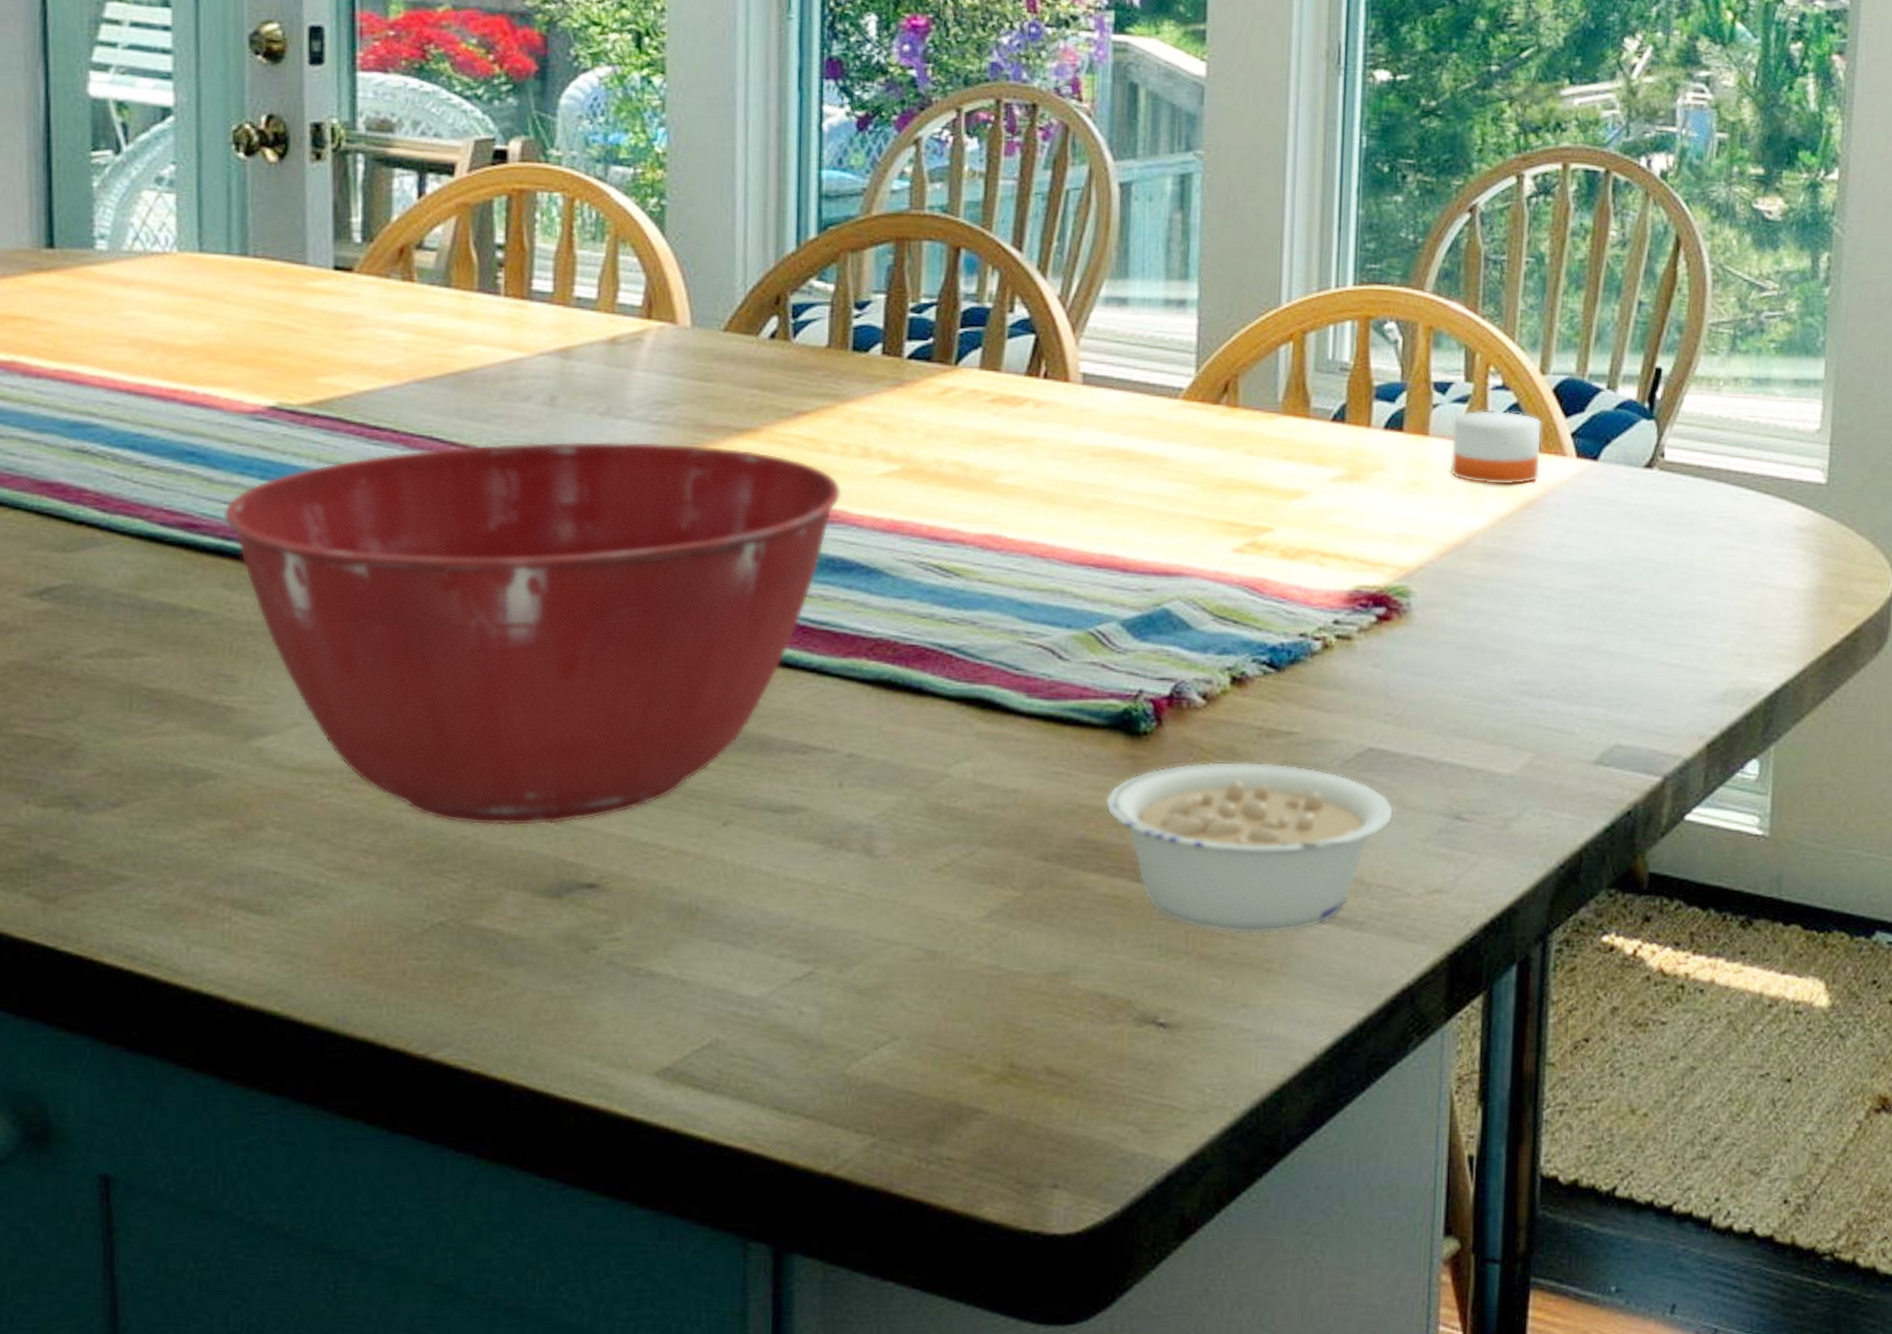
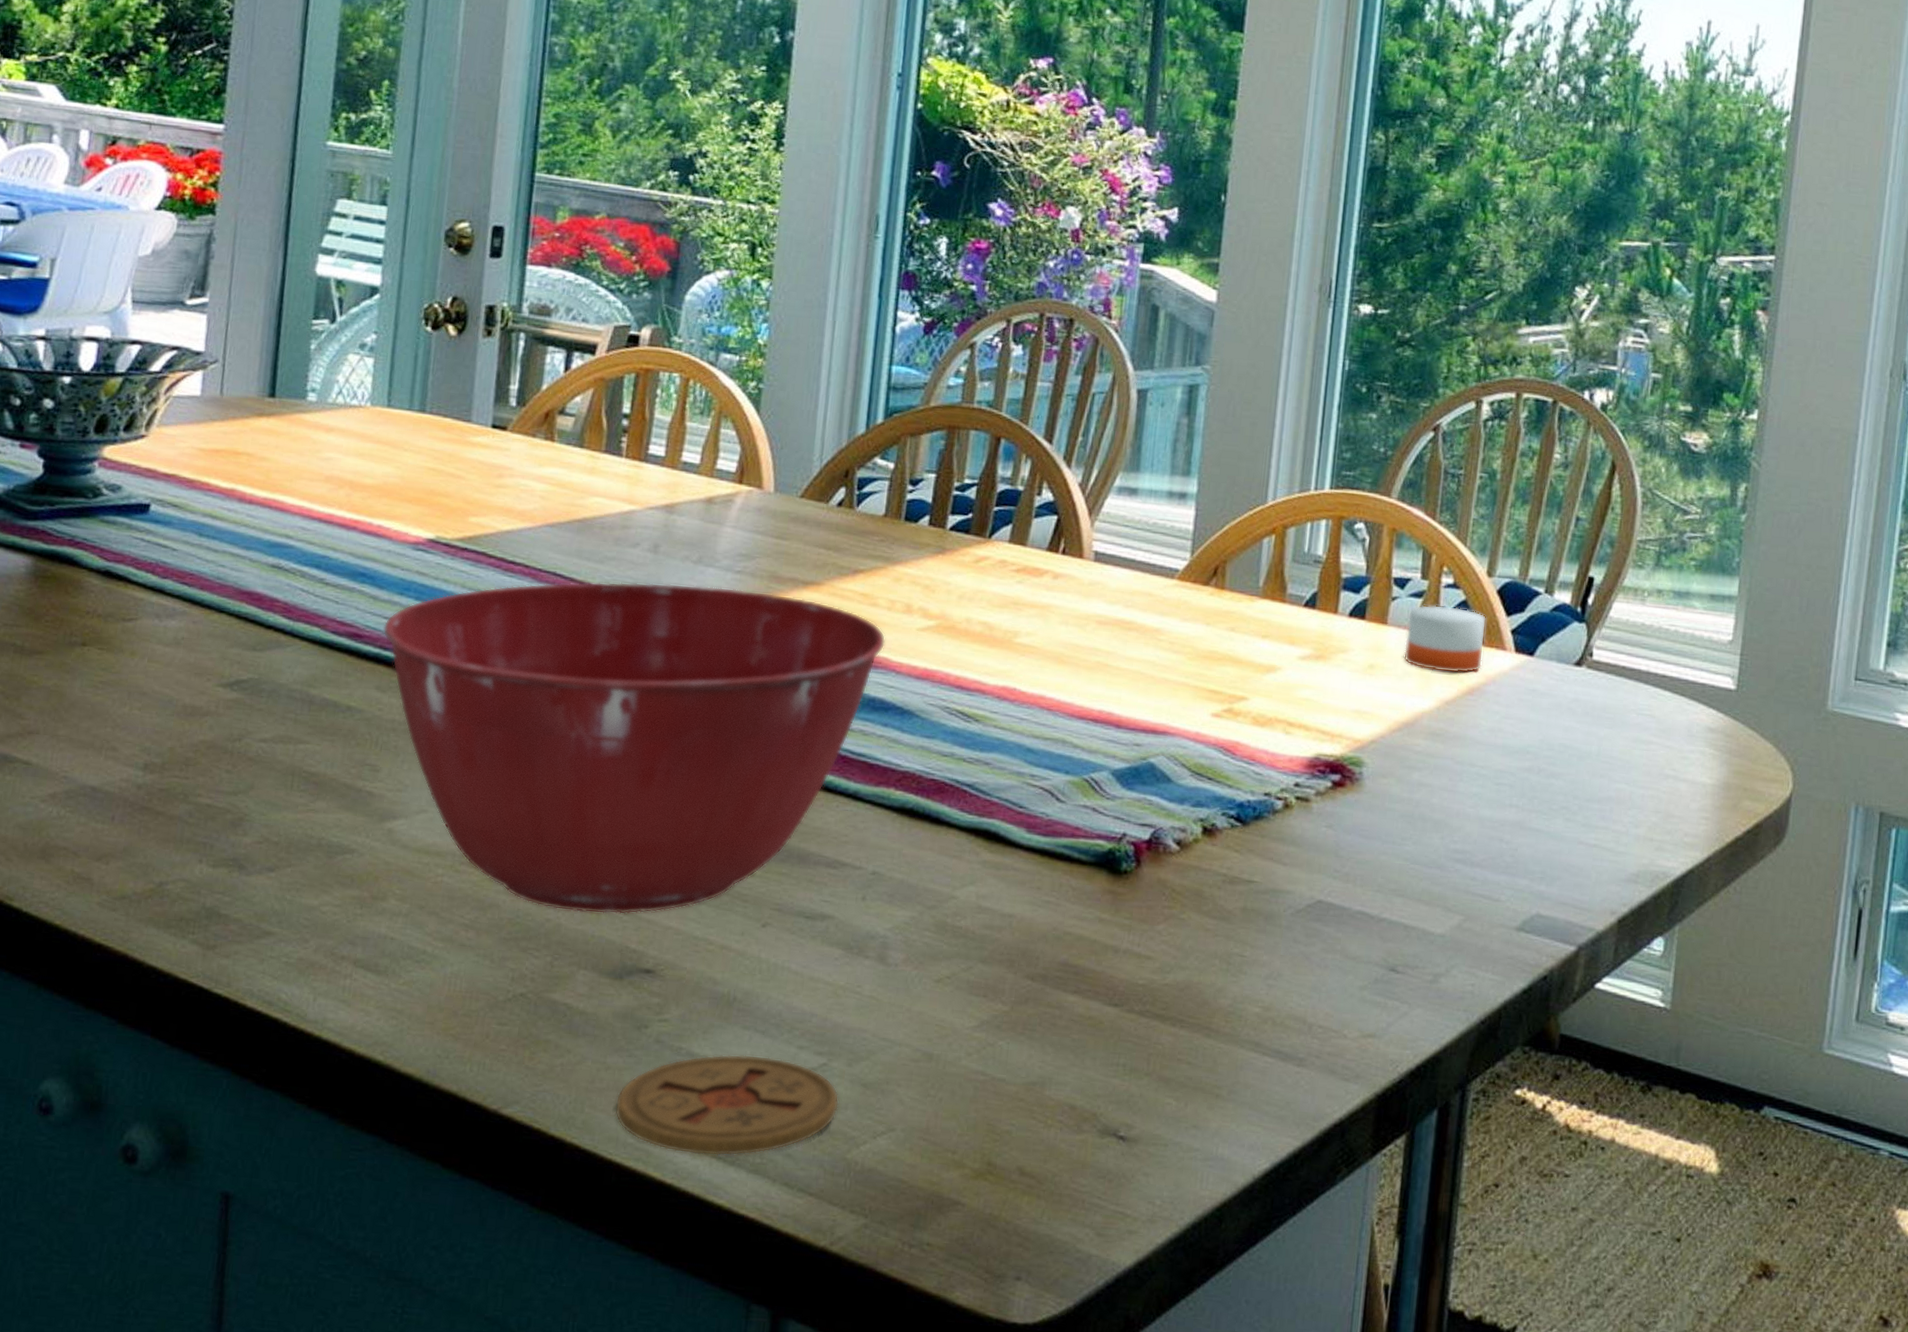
coaster: none [566,969,831,1084] -> present [614,1054,839,1156]
legume: present [1105,761,1394,934] -> none [1086,902,1337,1063]

